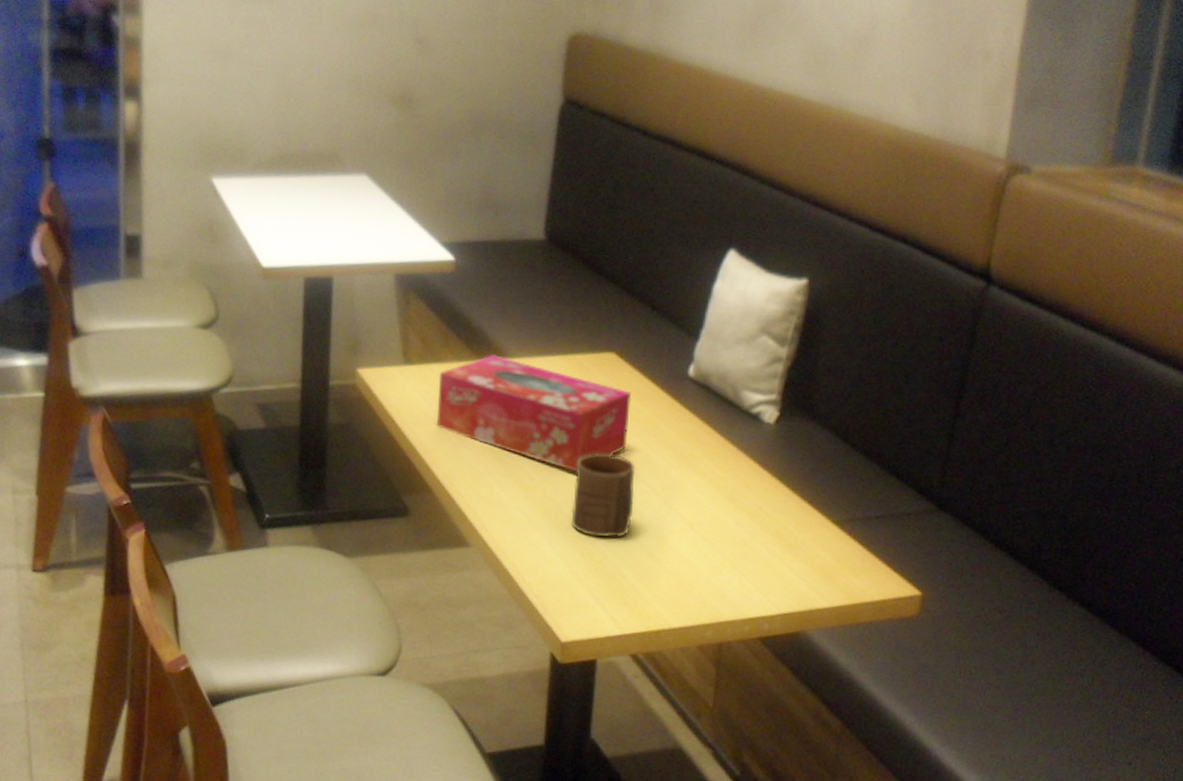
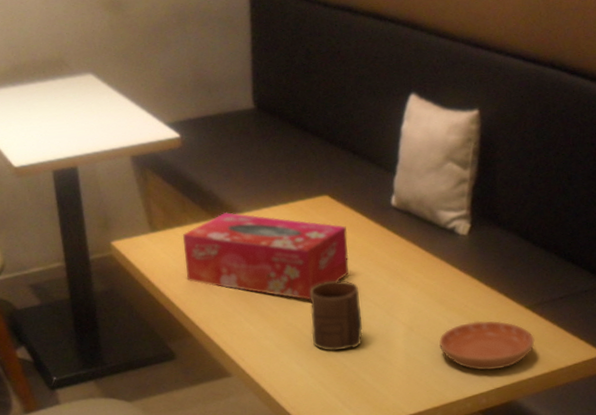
saucer: none [722,528,838,592] -> present [439,321,535,371]

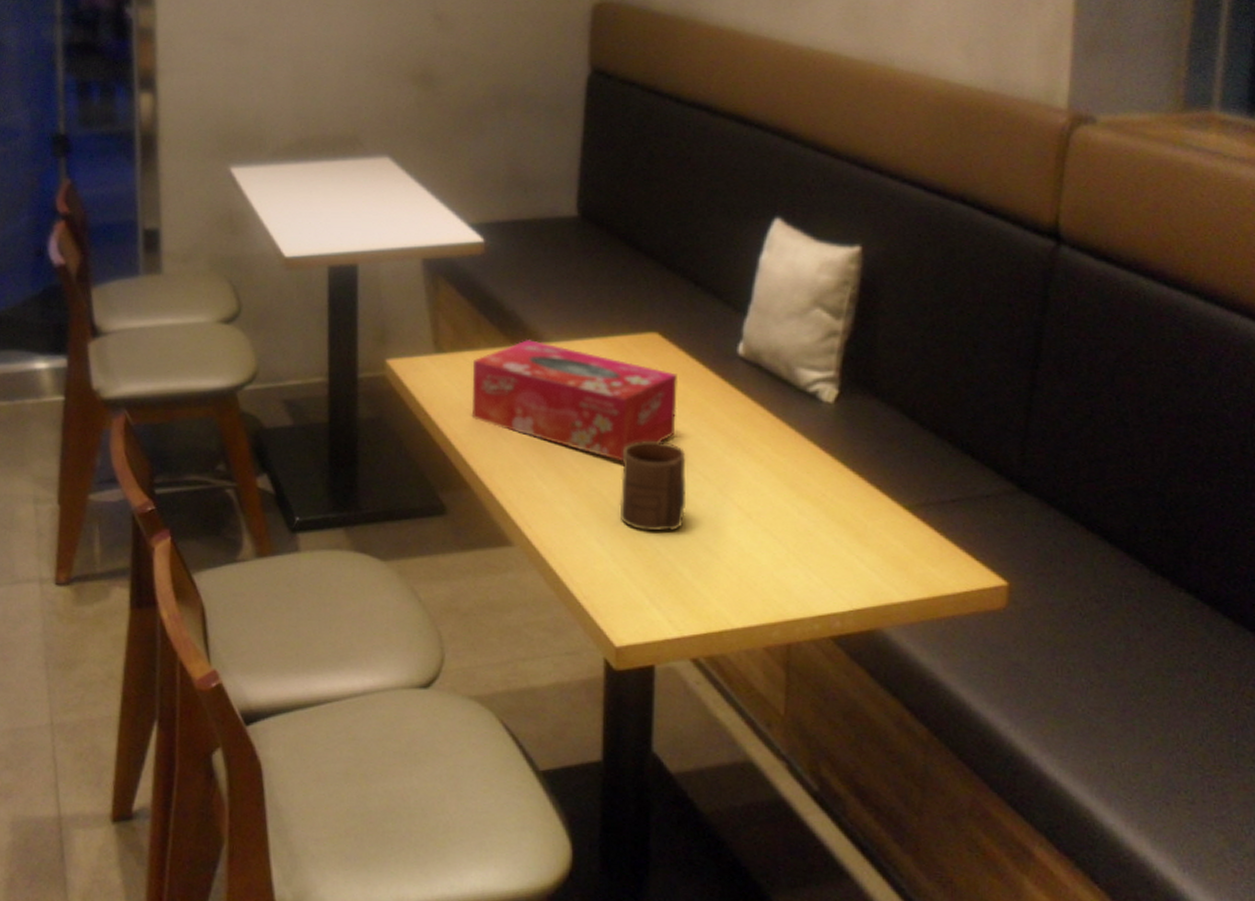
saucer: present [439,321,535,371] -> none [784,516,913,585]

